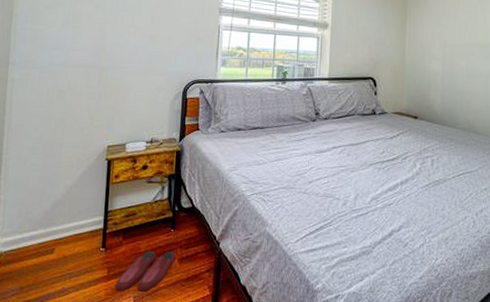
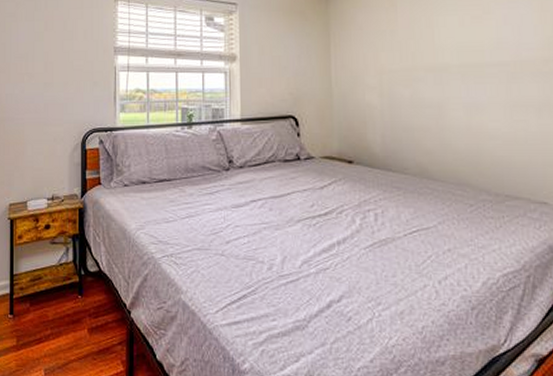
slippers: present [115,250,175,291] -> none [25,318,84,364]

